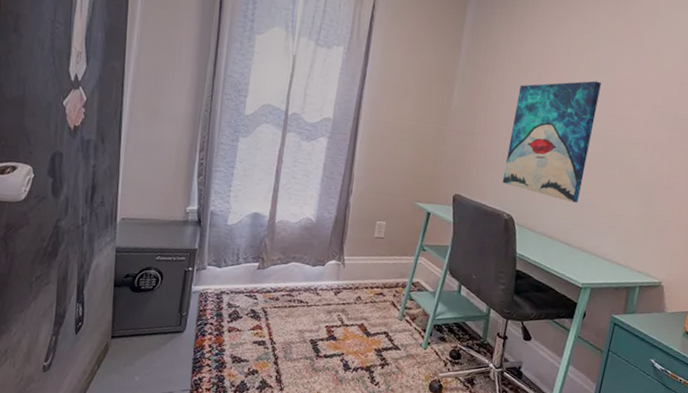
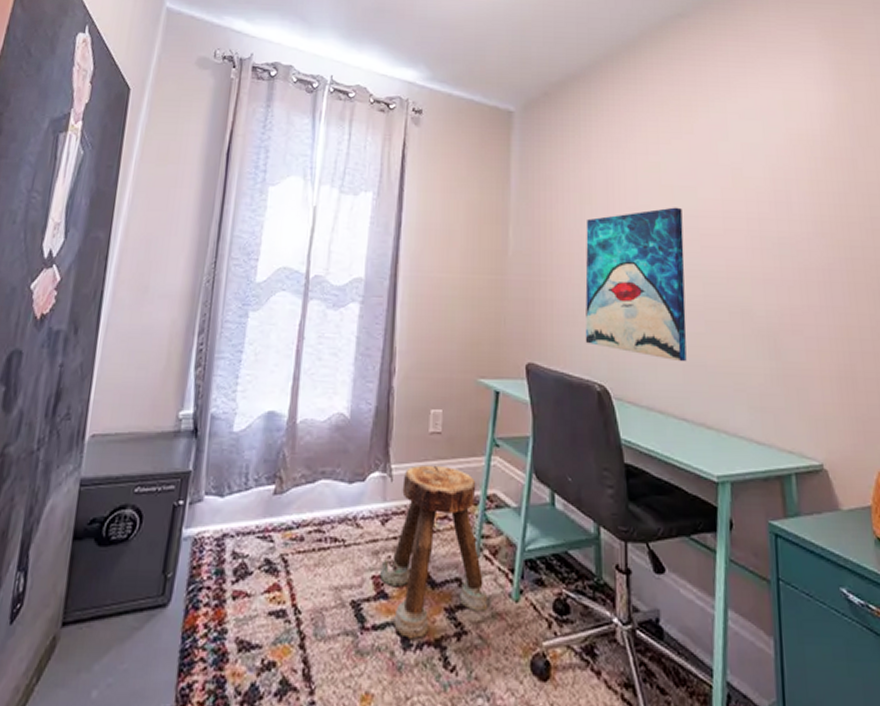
stool: none [330,258,406,365] -> present [379,464,488,640]

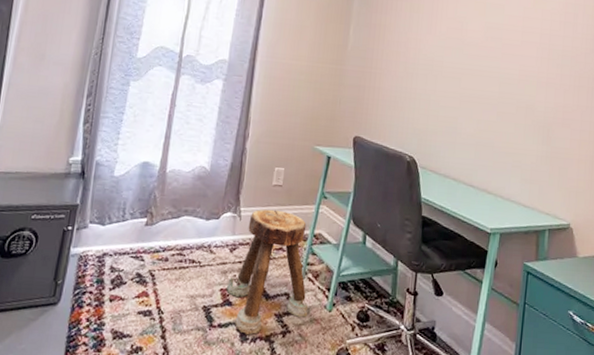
wall art: present [585,207,687,362] -> none [402,20,491,143]

